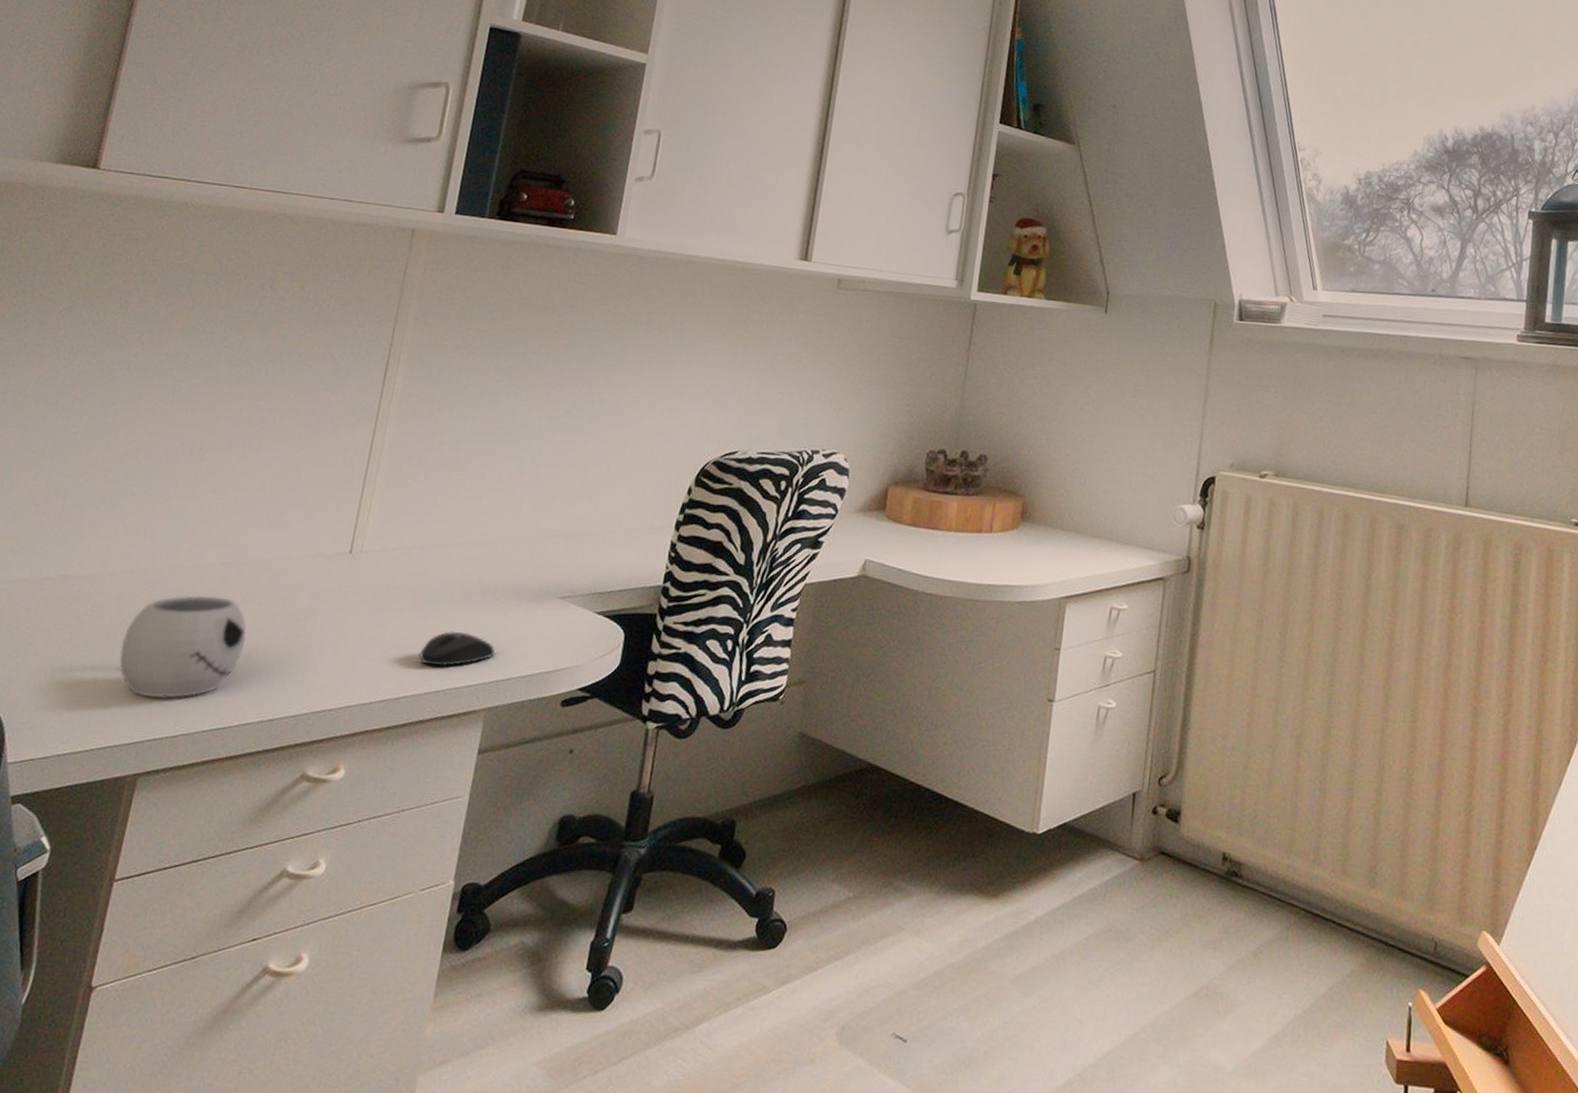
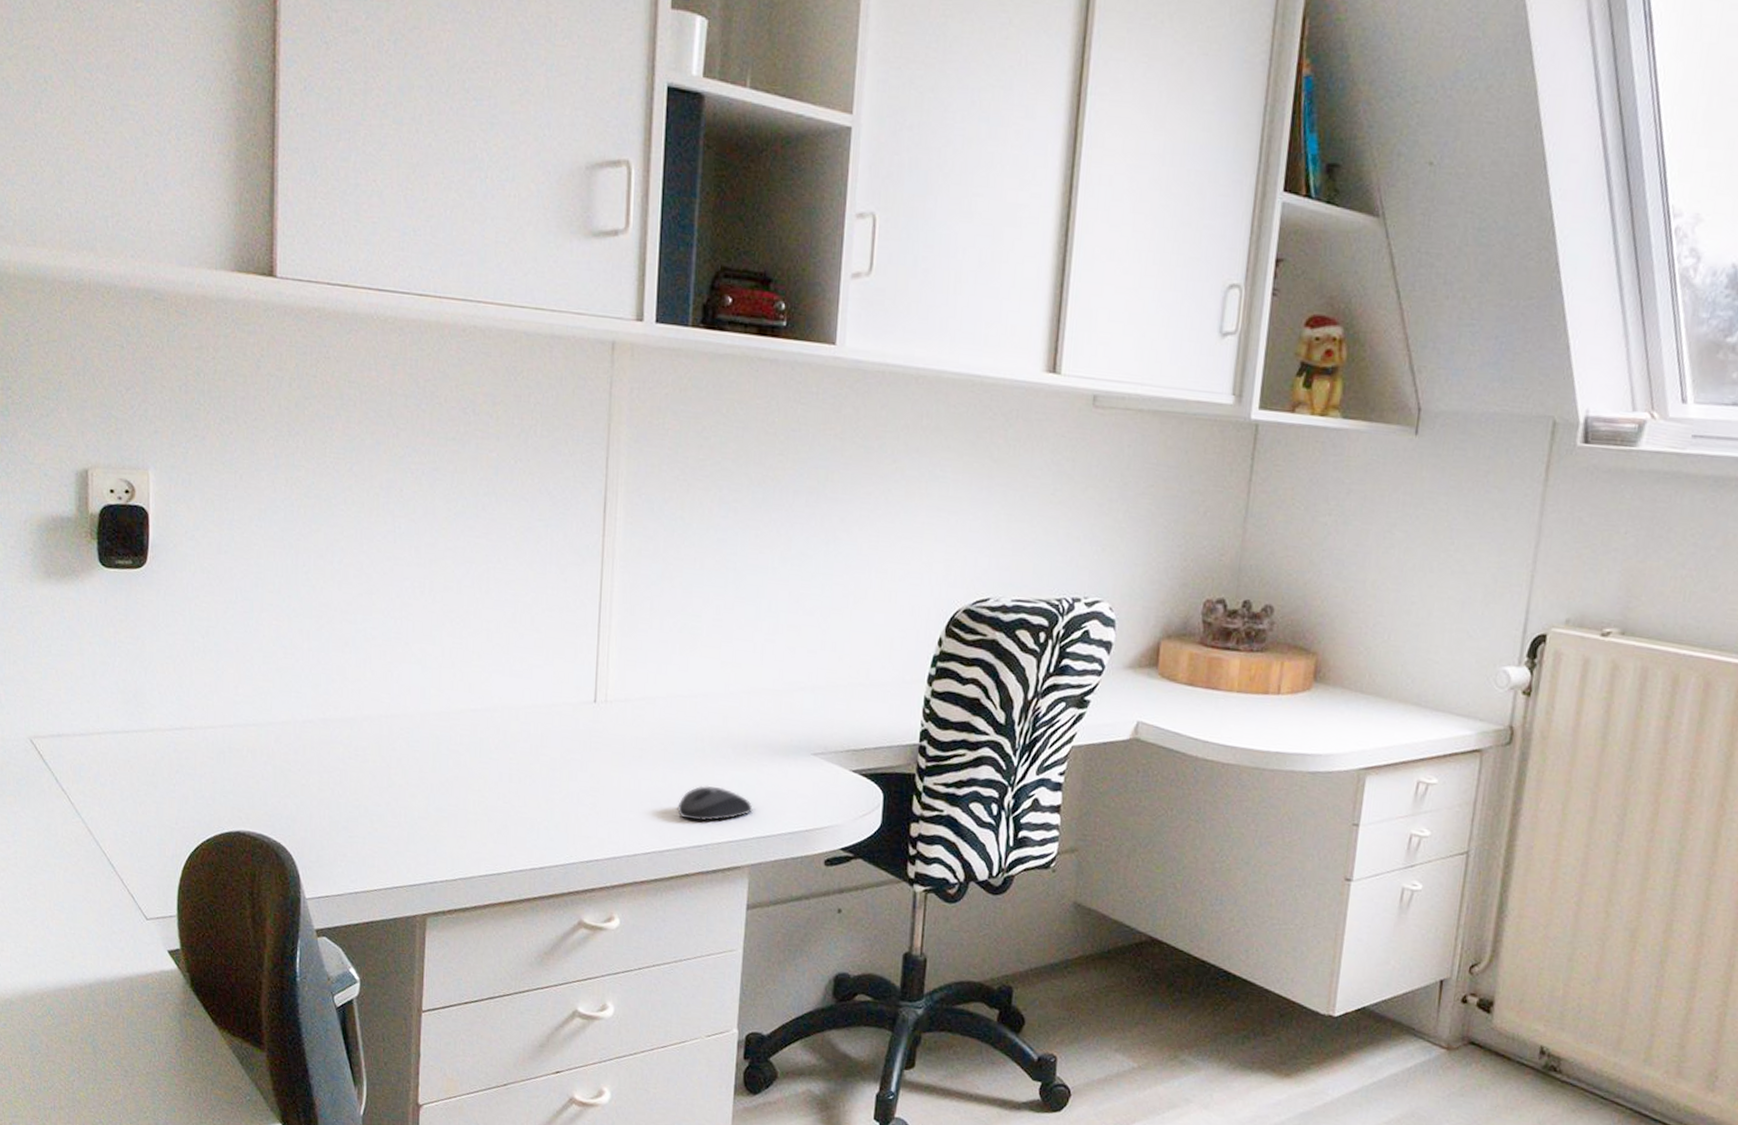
mug: present [119,595,247,699] -> none [388,741,506,844]

